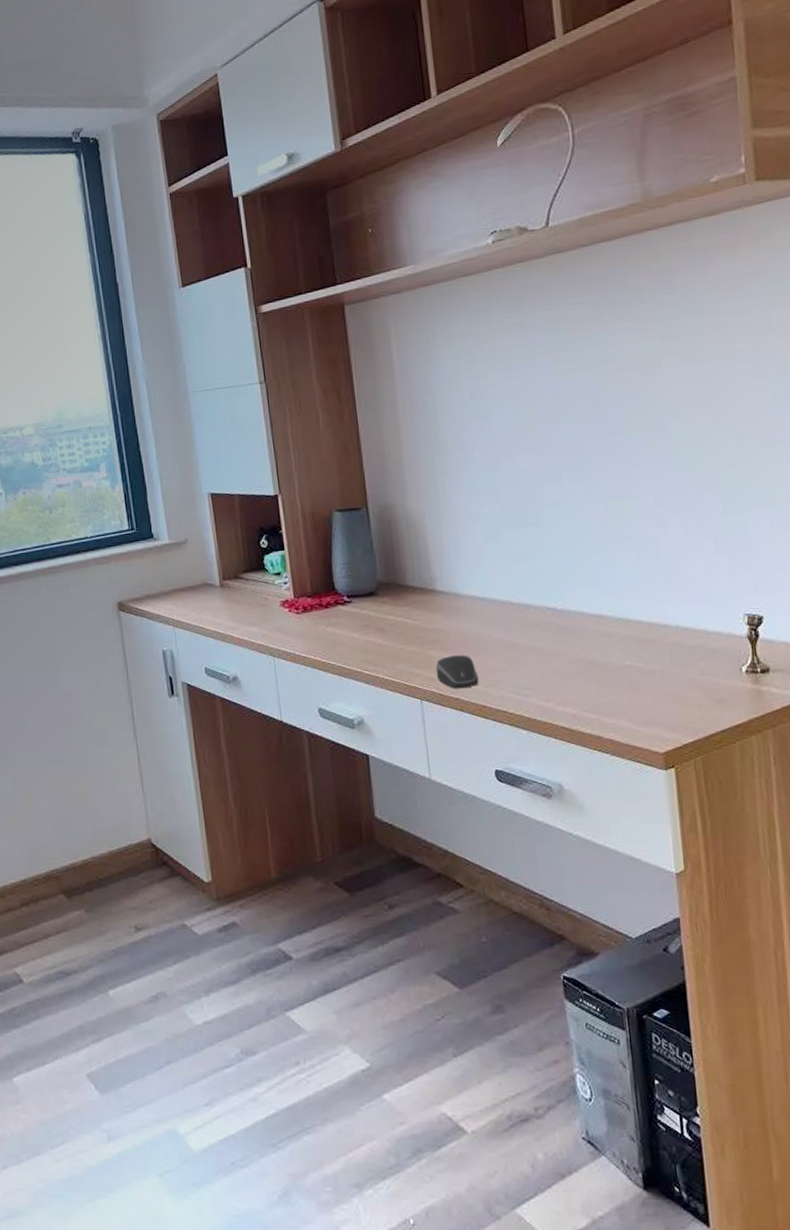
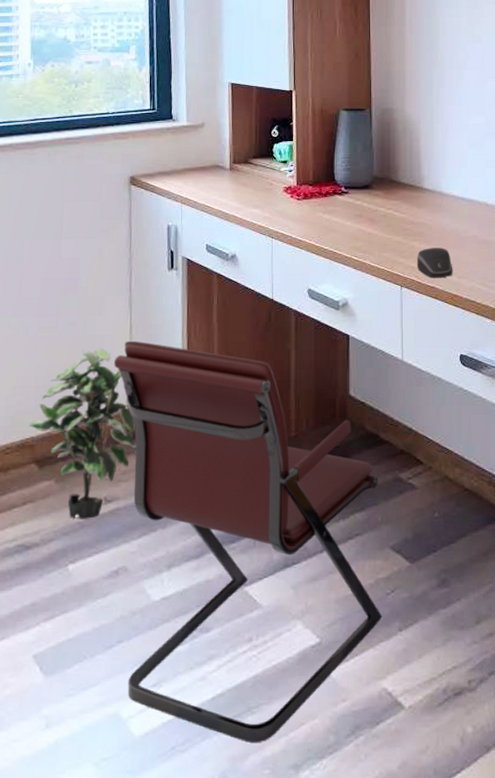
potted plant: none [52,772,158,947] -> present [28,342,149,519]
office chair: none [126,770,435,1161] -> present [113,340,383,742]

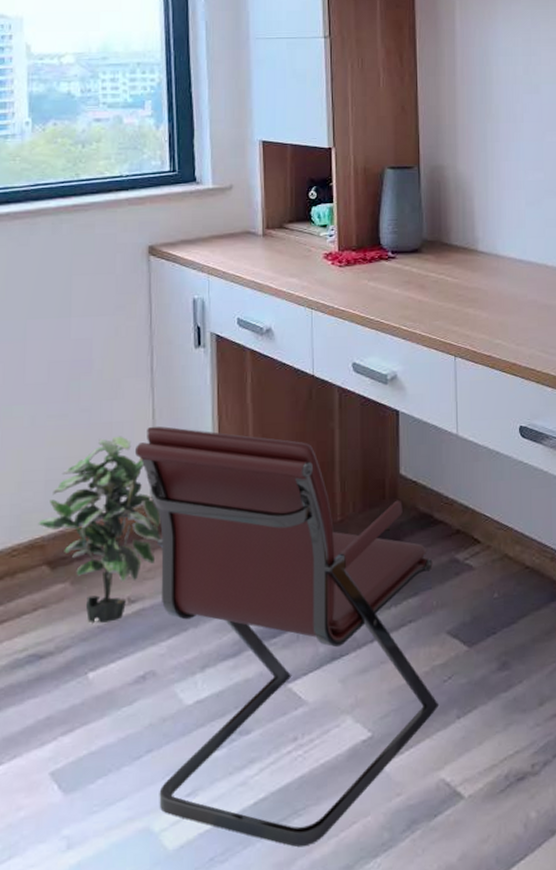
computer mouse: present [416,248,453,278] -> none [471,314,511,347]

